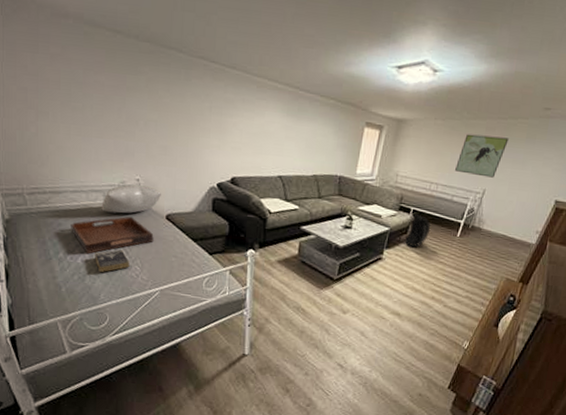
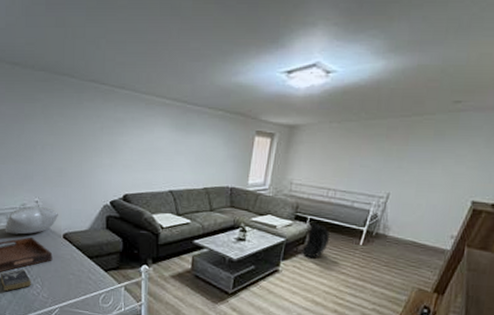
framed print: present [455,134,509,178] -> none [354,135,414,180]

